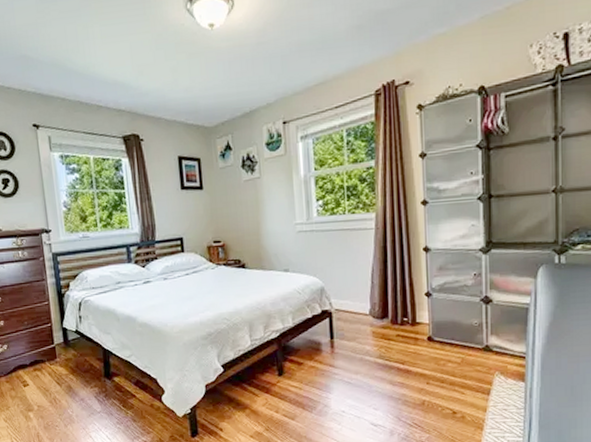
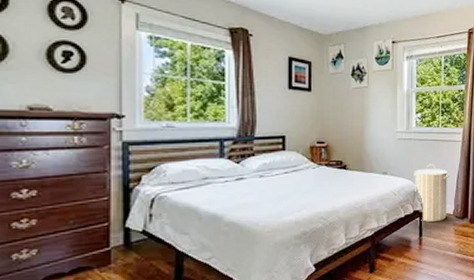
laundry hamper: none [319,257,362,323] -> present [414,164,450,222]

